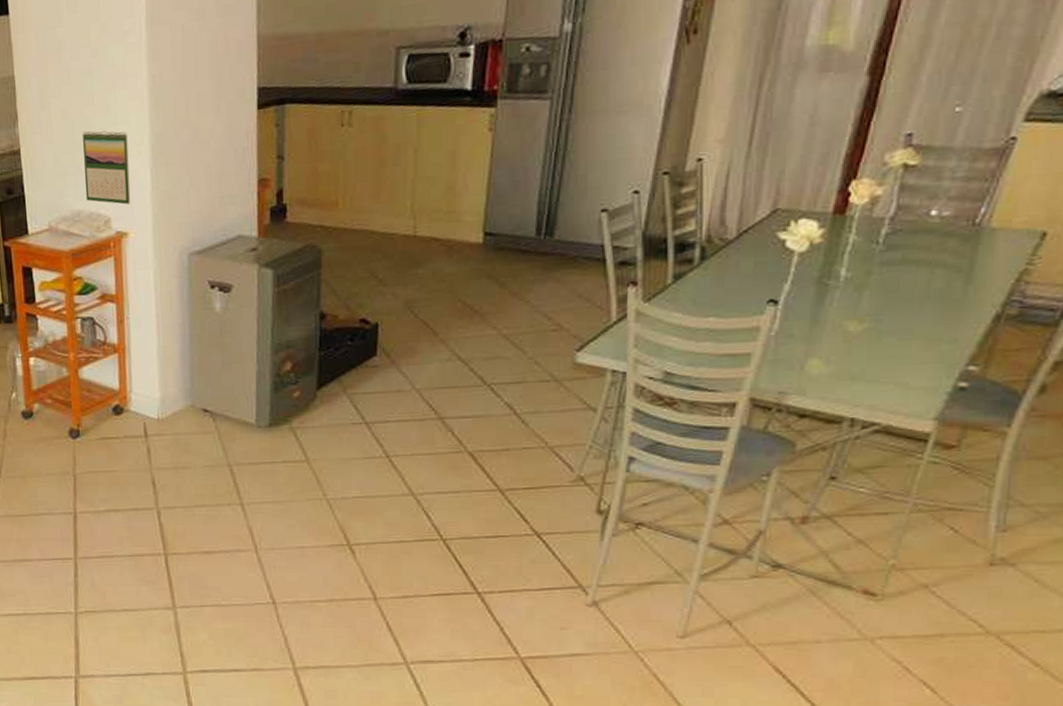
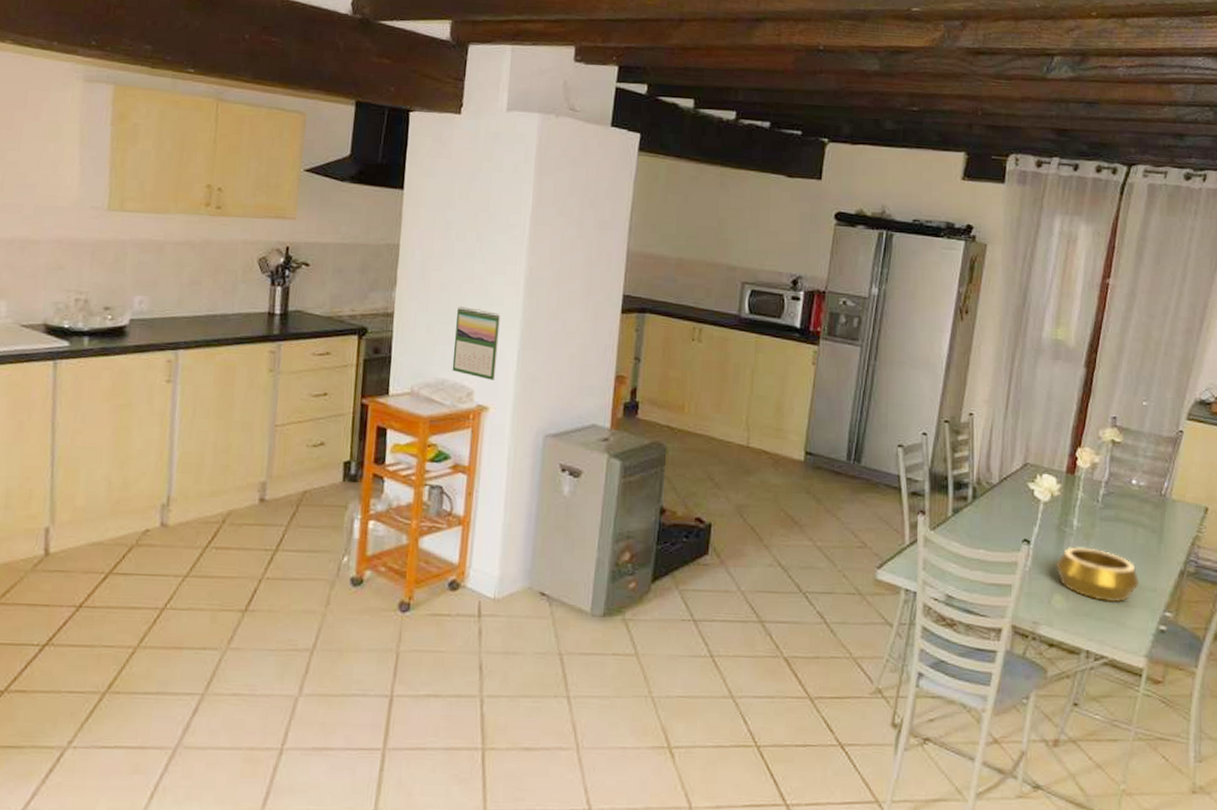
decorative bowl: none [813,300,933,362] -> present [1056,546,1140,603]

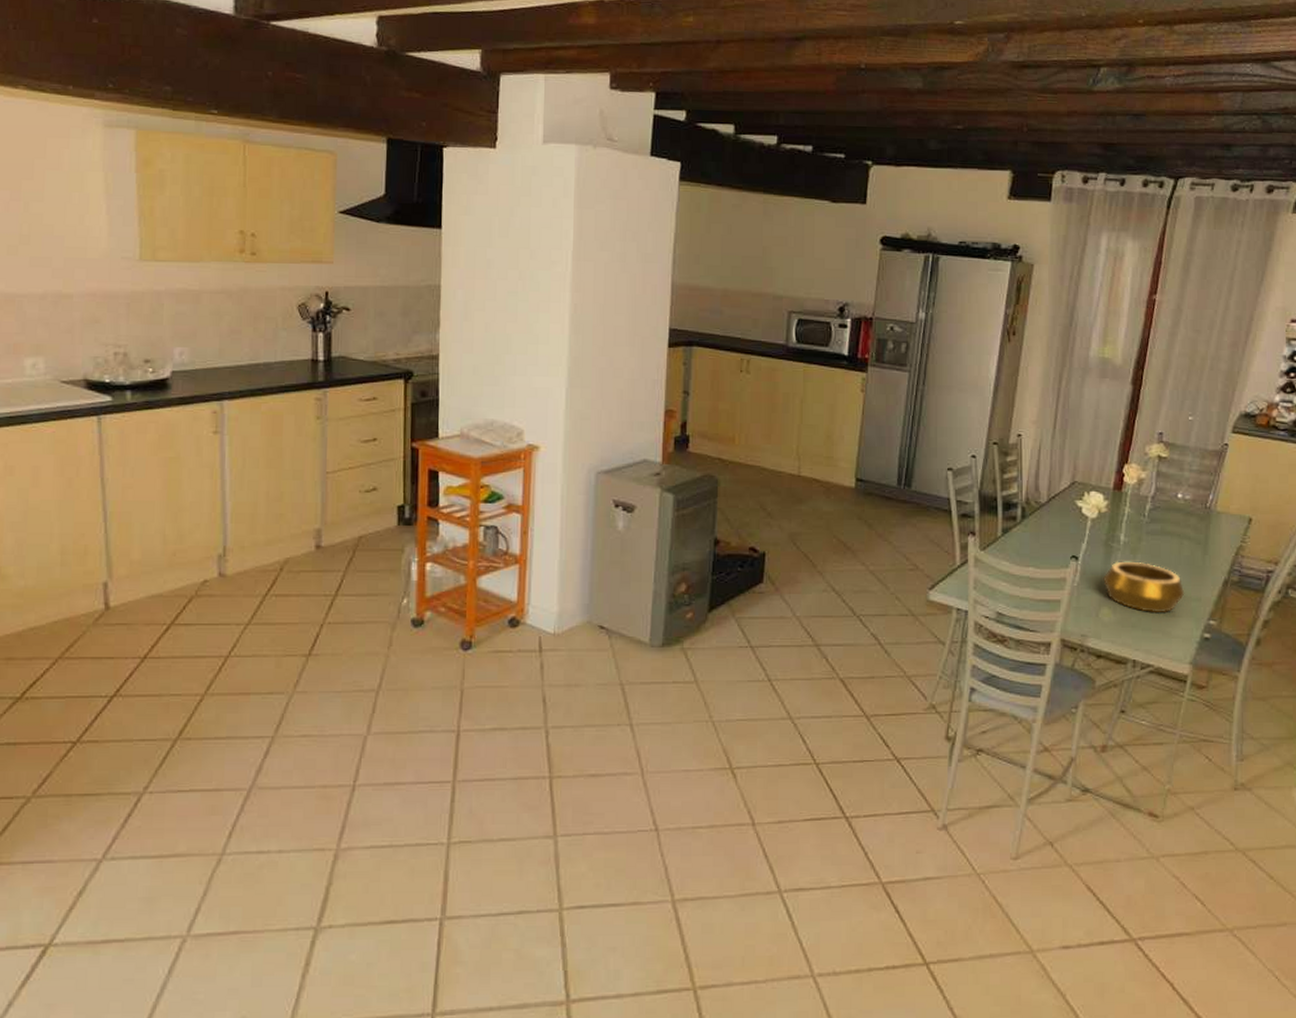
calendar: present [452,307,500,380] -> none [500,347,546,419]

